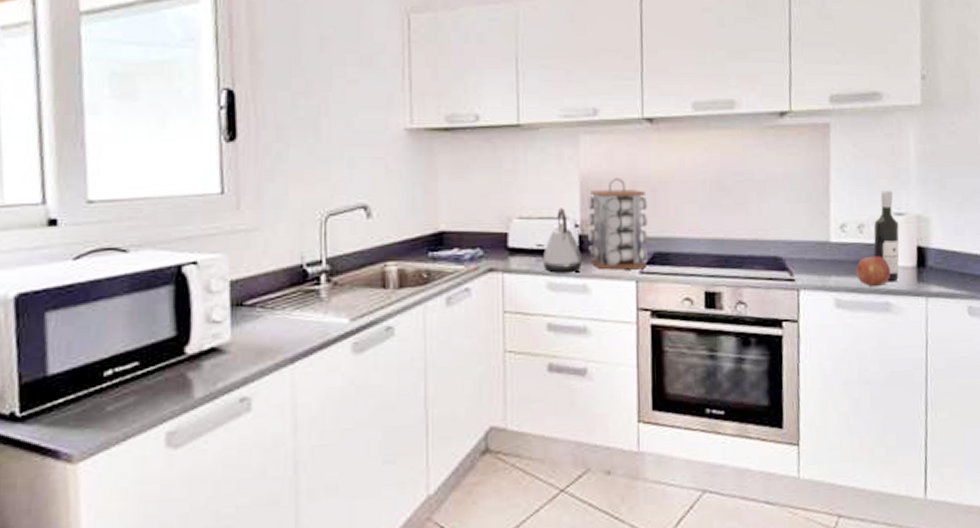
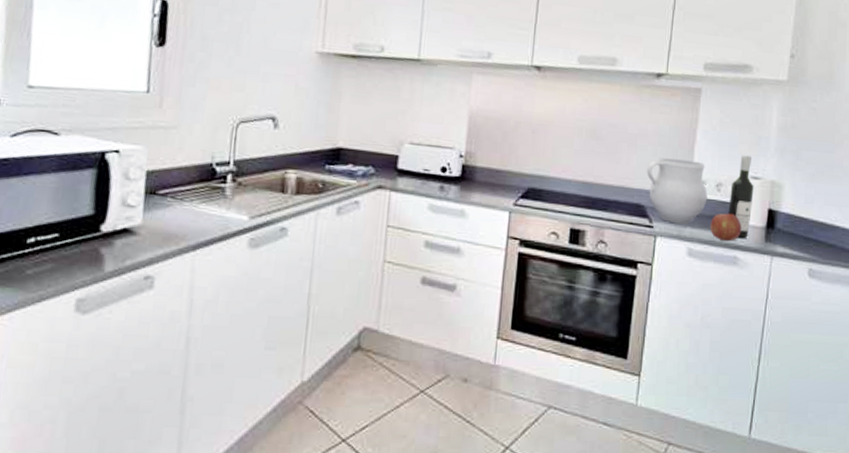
kettle: present [542,208,583,275] -> none [426,138,464,199]
spice rack: present [587,178,649,270] -> none [468,116,528,201]
ceramic jug: none [780,202,850,274] -> present [646,157,708,225]

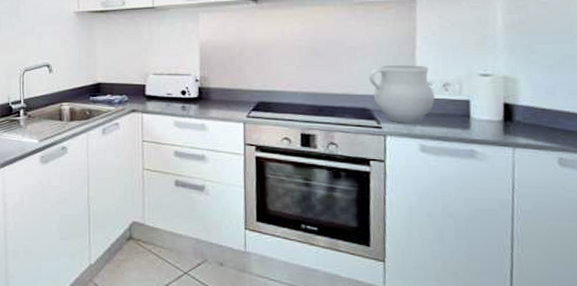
fruit: present [710,213,741,242] -> none [441,110,476,137]
bottle: present [728,155,754,239] -> none [458,55,486,133]

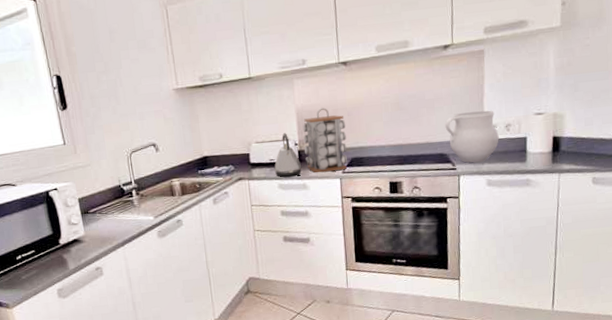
kettle: none [171,67,202,116] -> present [274,133,302,179]
spice rack: none [205,45,254,114] -> present [302,108,348,173]

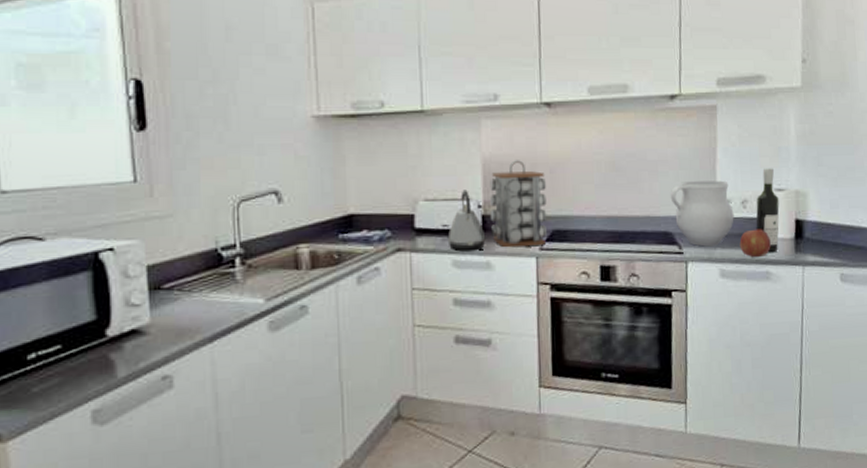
fruit: none [503,146,531,169] -> present [739,229,771,258]
bottle: none [518,97,539,165] -> present [755,168,780,253]

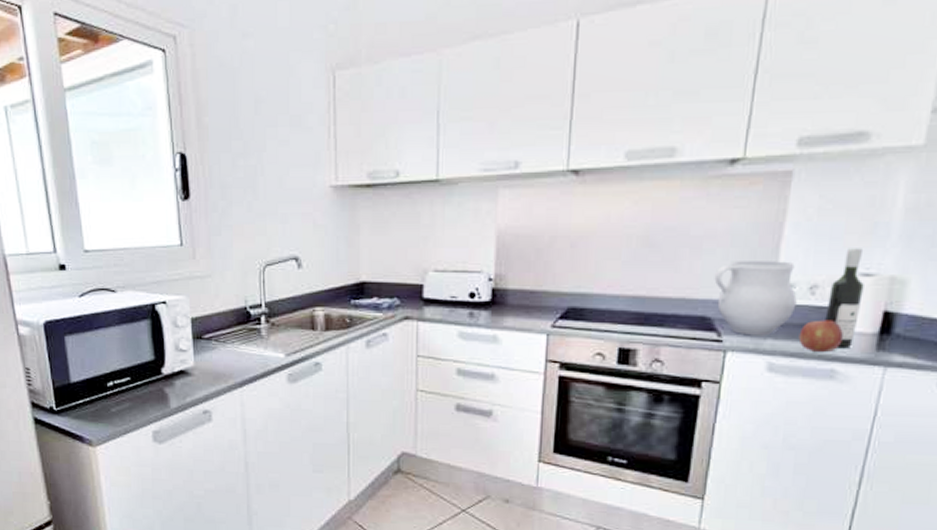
kettle: present [447,190,486,253] -> none [455,262,495,325]
spice rack: present [490,160,548,248] -> none [499,232,565,323]

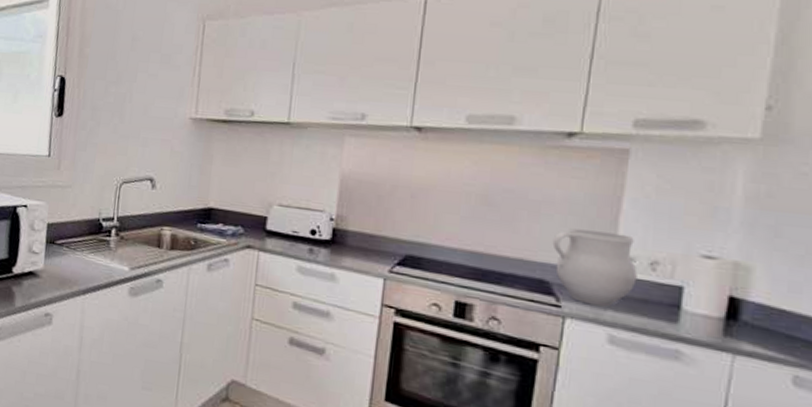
fruit: present [798,320,843,353] -> none [640,297,687,332]
bottle: present [825,248,864,349] -> none [667,229,707,330]

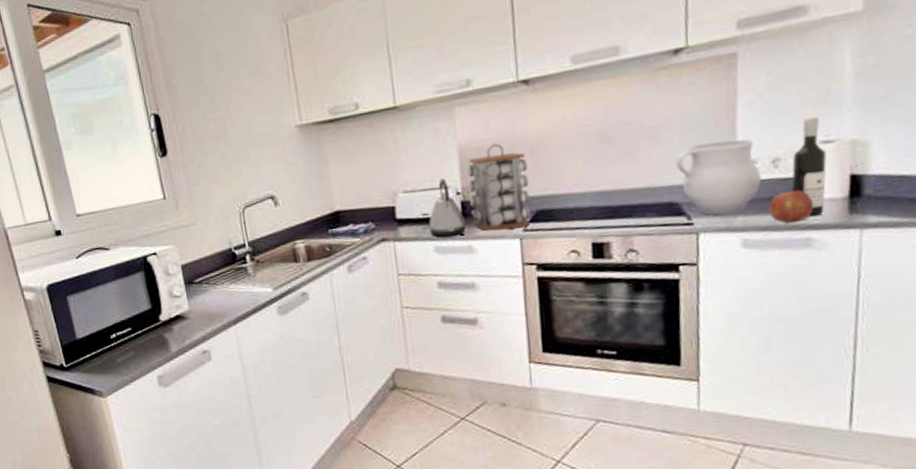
kettle: none [295,201,334,262] -> present [428,178,467,239]
spice rack: none [339,180,406,268] -> present [467,143,532,232]
fruit: none [640,297,687,332] -> present [768,189,813,223]
bottle: none [667,229,707,330] -> present [791,117,827,217]

